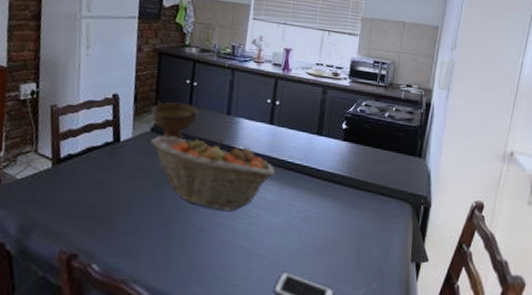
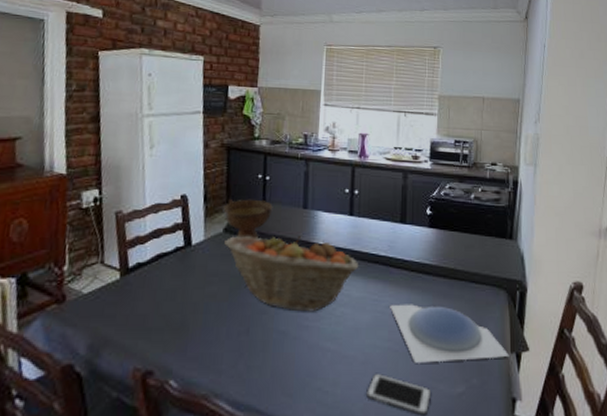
plate: none [301,210,410,266] -> present [390,304,509,363]

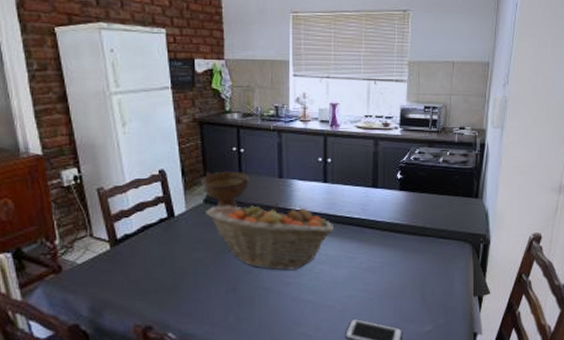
plate: present [390,304,509,363] -> none [364,259,472,309]

